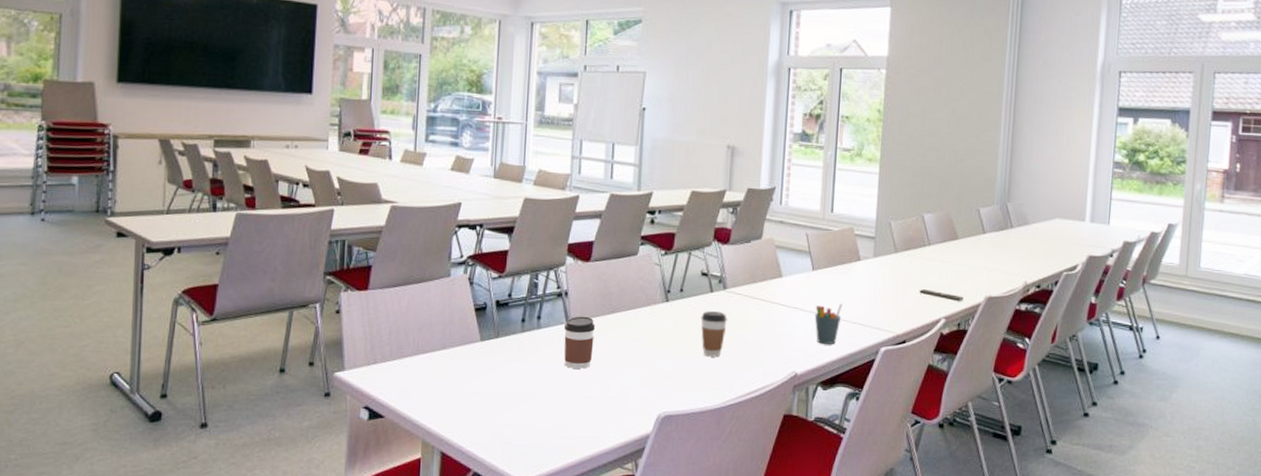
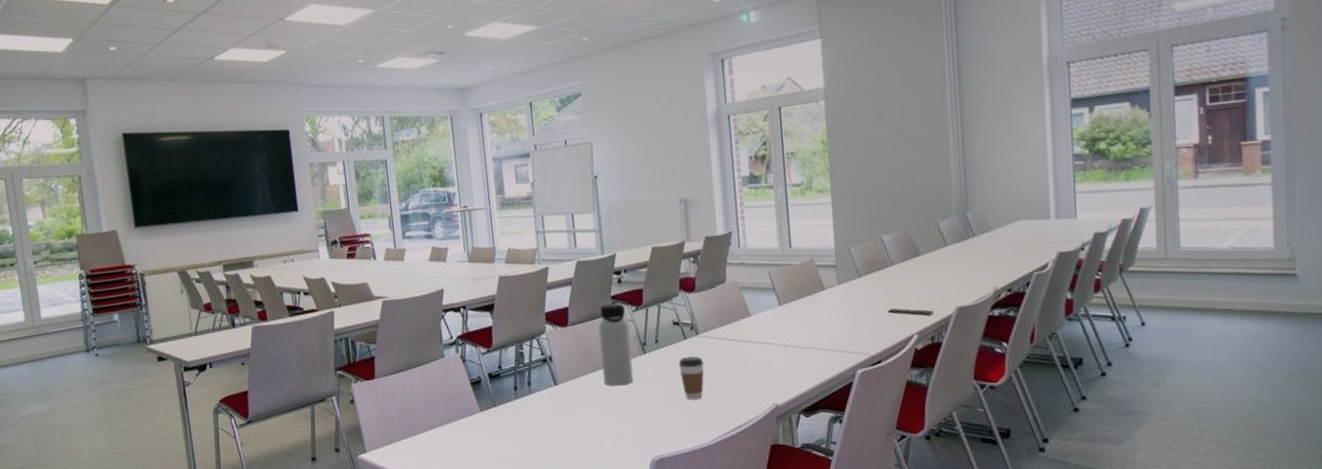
coffee cup: present [564,316,595,369] -> none [553,377,583,426]
water bottle: none [619,244,655,333] -> present [598,303,634,386]
pen holder: present [814,303,843,344] -> none [787,333,814,374]

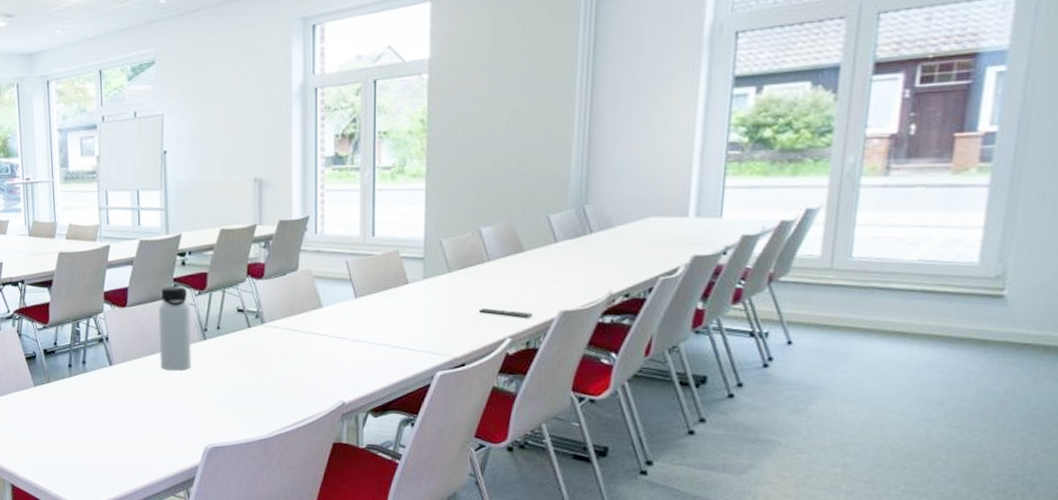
coffee cup: present [678,356,704,400] -> none [240,346,267,390]

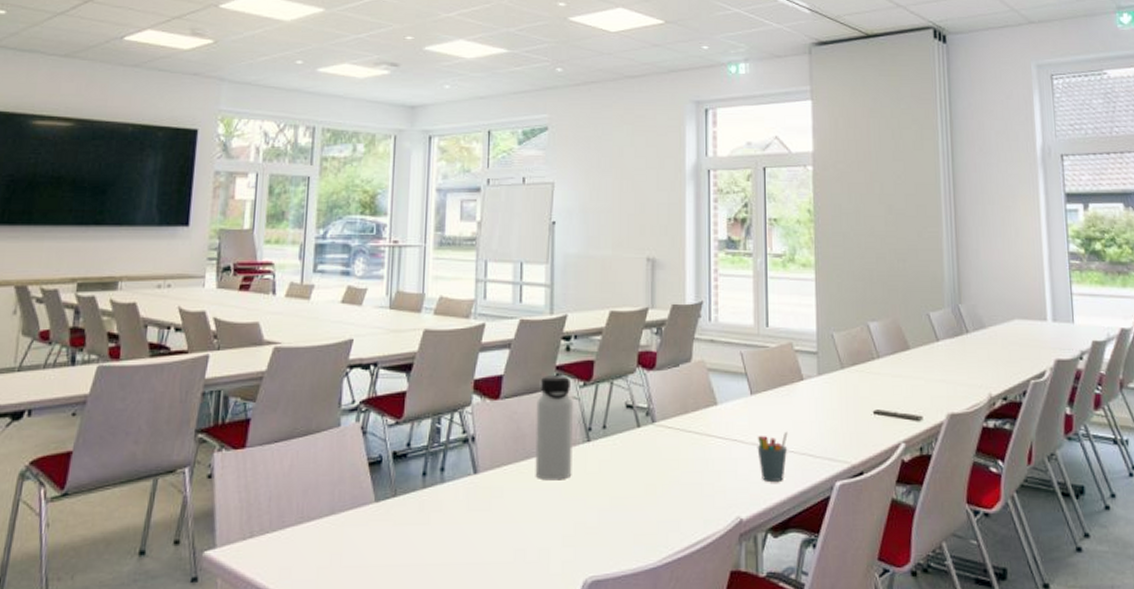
pen holder: none [360,329,391,372] -> present [757,431,788,481]

